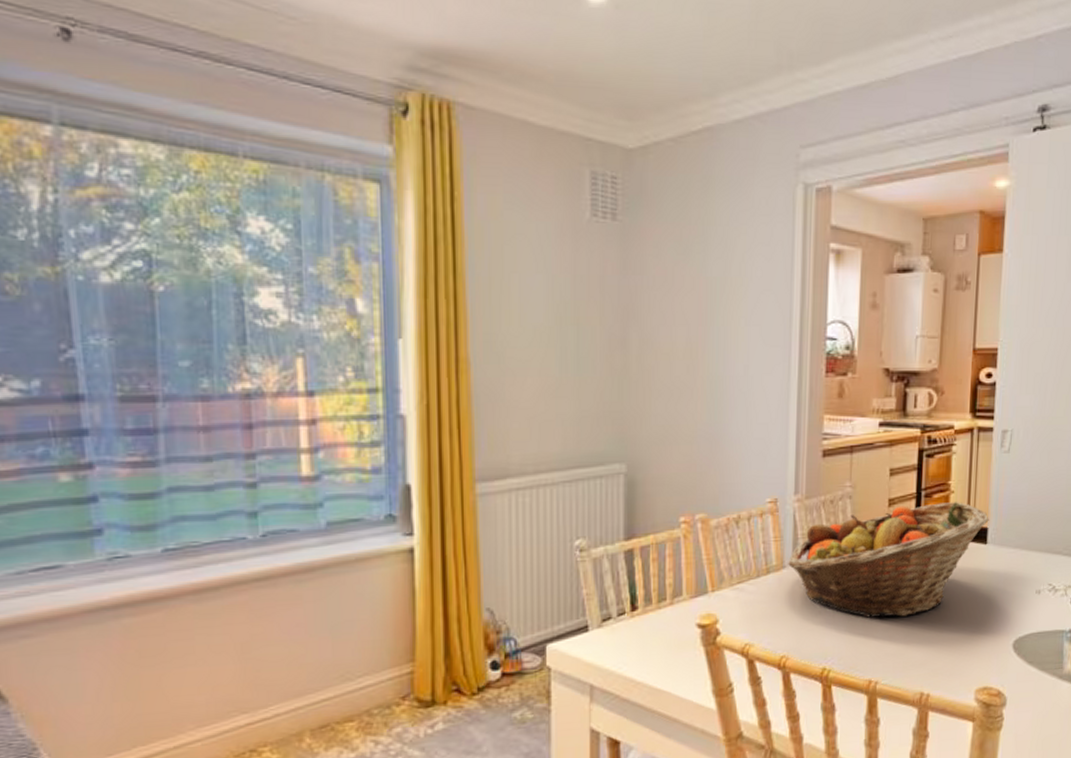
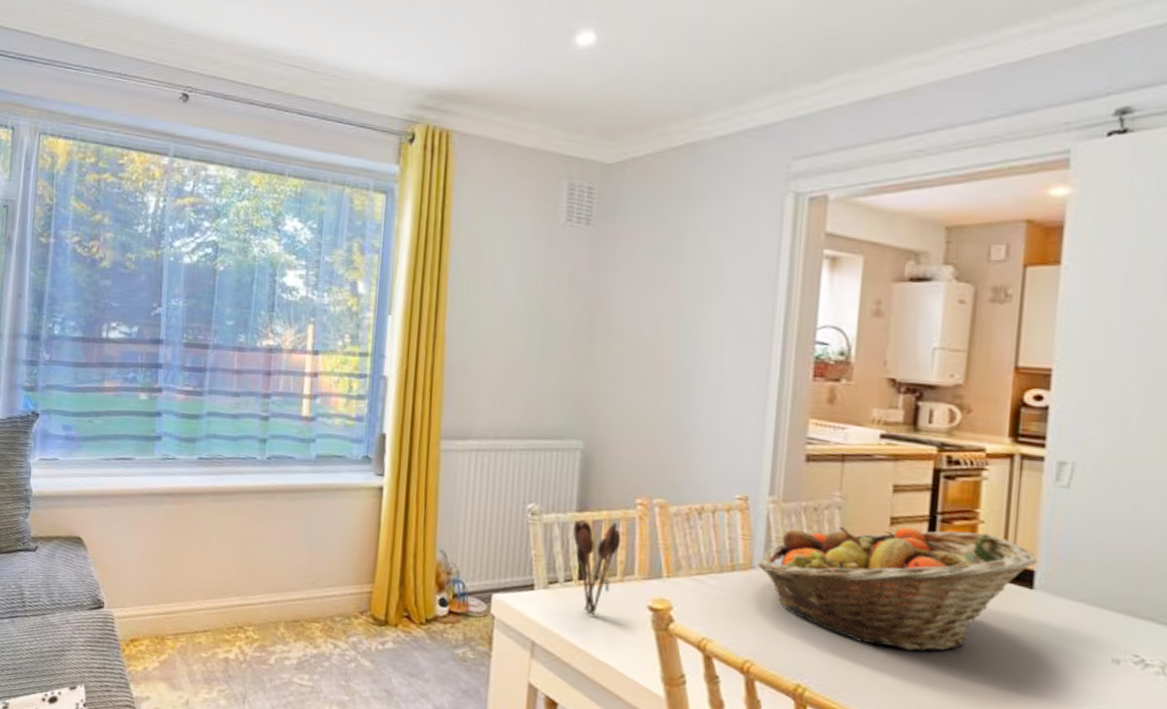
utensil holder: none [623,546,669,645] -> present [573,521,622,616]

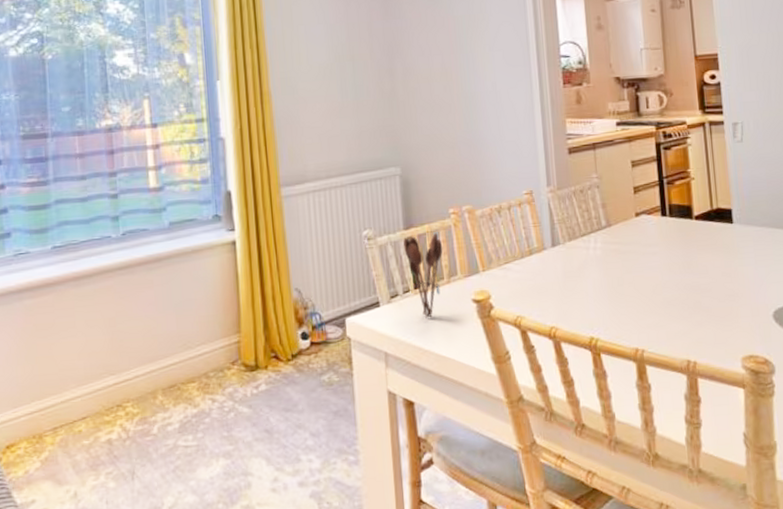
fruit basket: present [758,526,1037,651] -> none [548,187,732,292]

